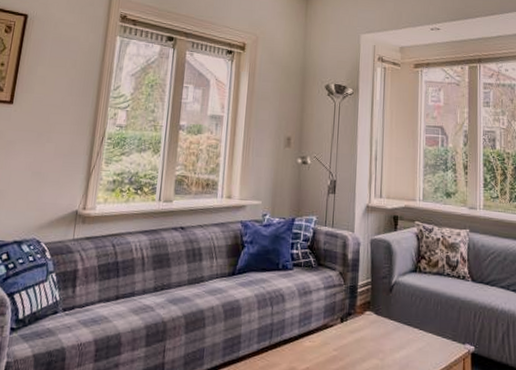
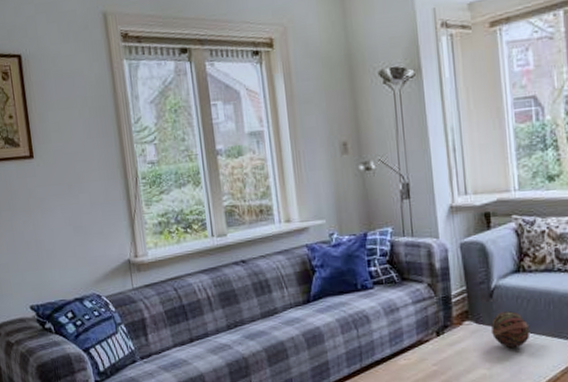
decorative ball: none [387,306,420,342] -> present [491,311,530,348]

